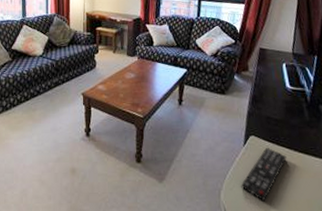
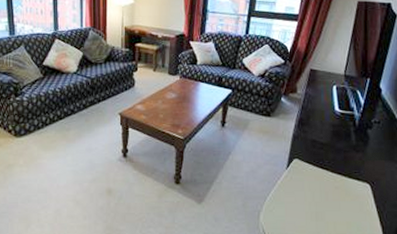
remote control: present [241,148,287,202] -> none [281,171,330,223]

